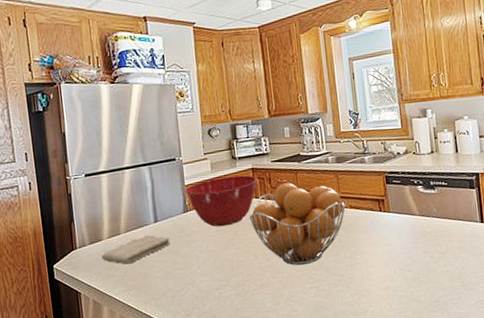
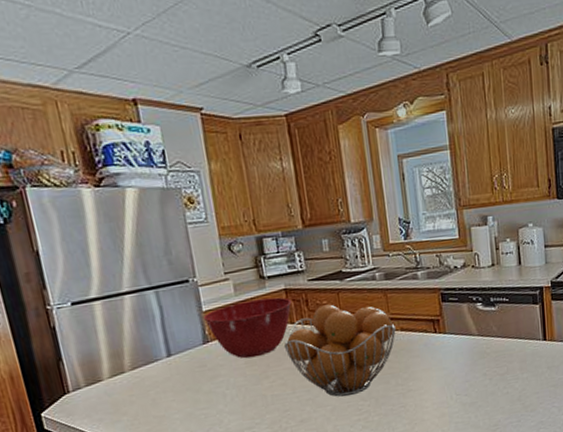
washcloth: present [102,235,170,265] -> none [103,371,189,408]

